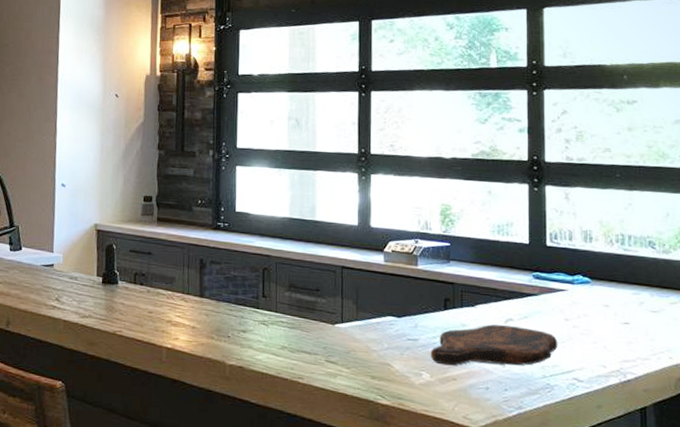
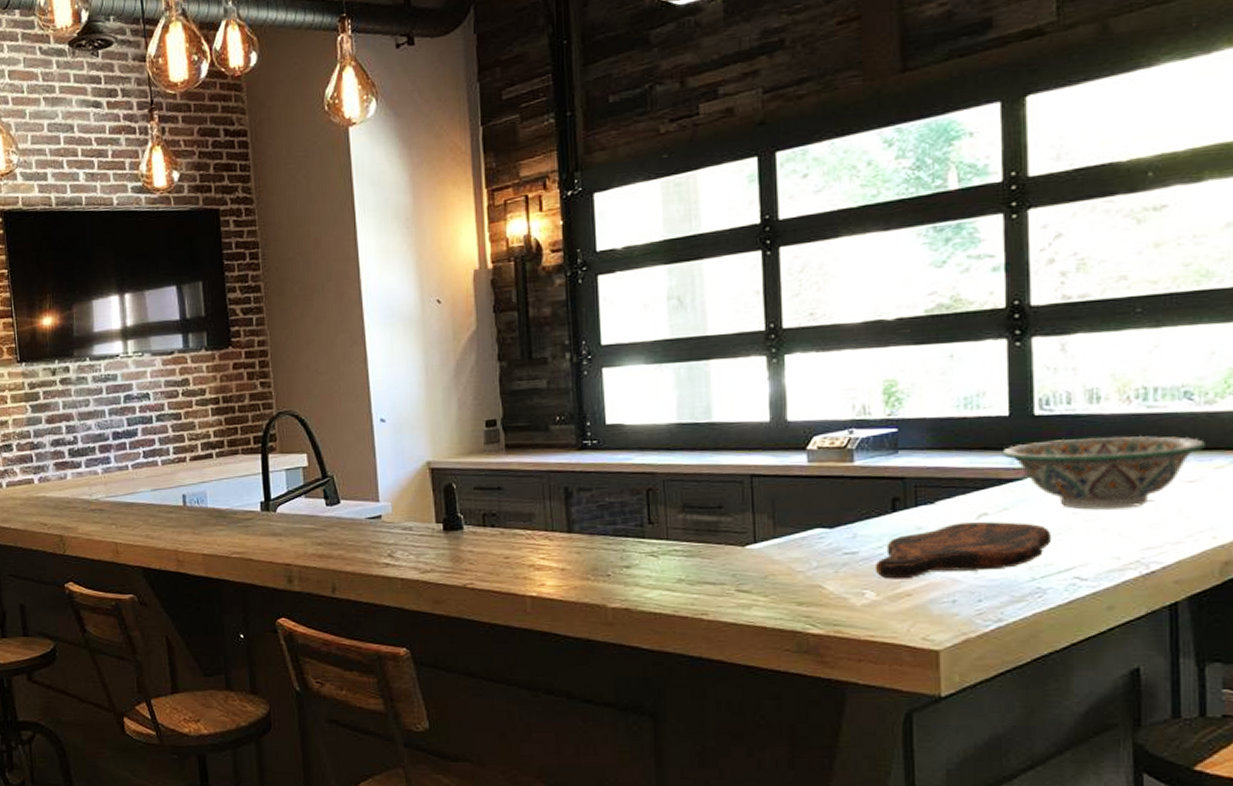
decorative bowl: none [524,267,664,327] -> present [1002,435,1205,510]

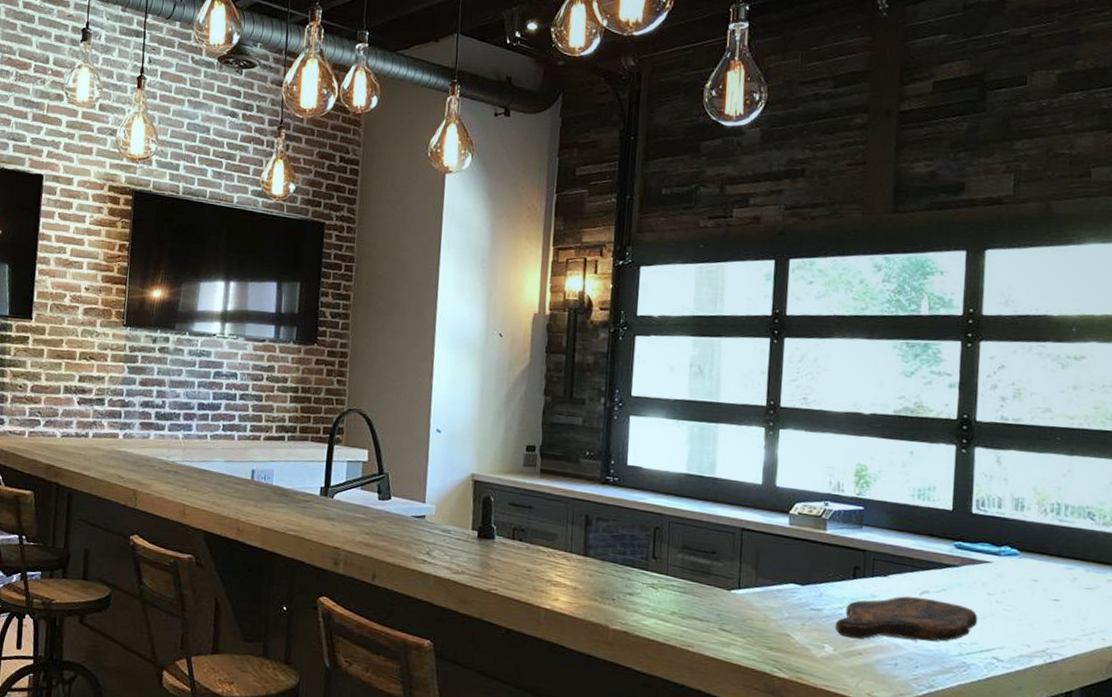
decorative bowl: present [1002,435,1205,510] -> none [944,536,1101,604]

